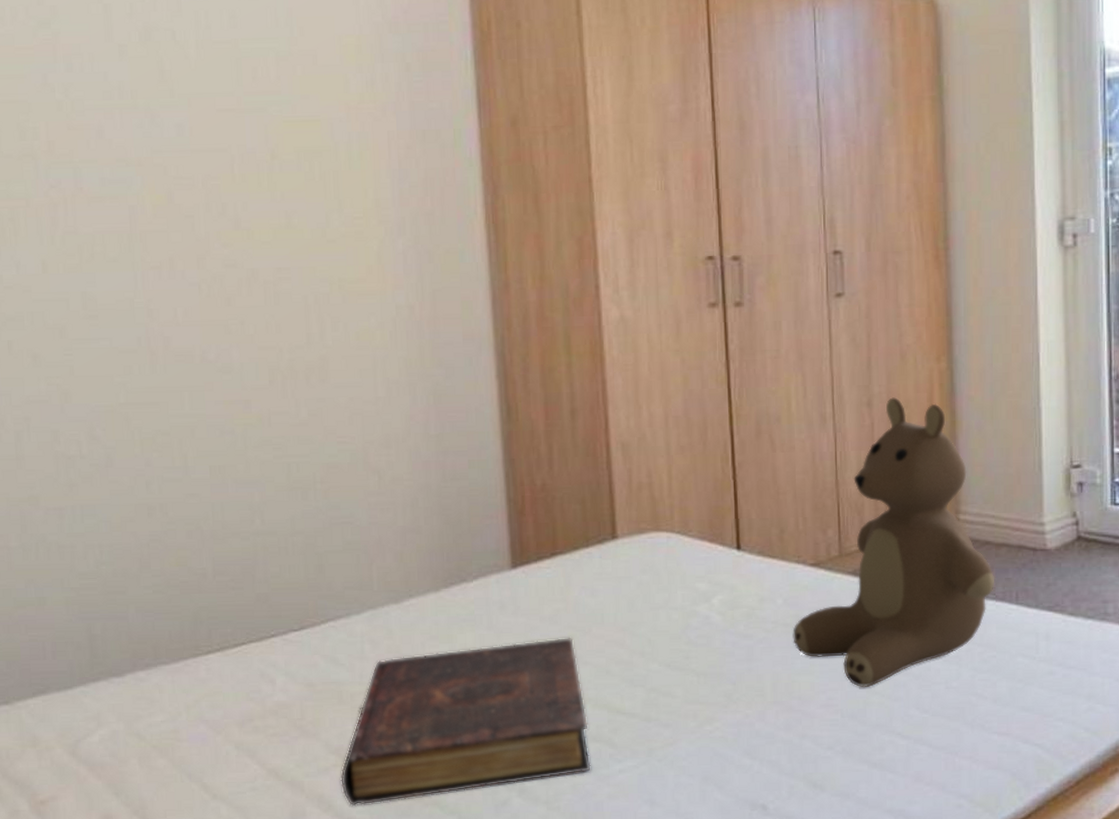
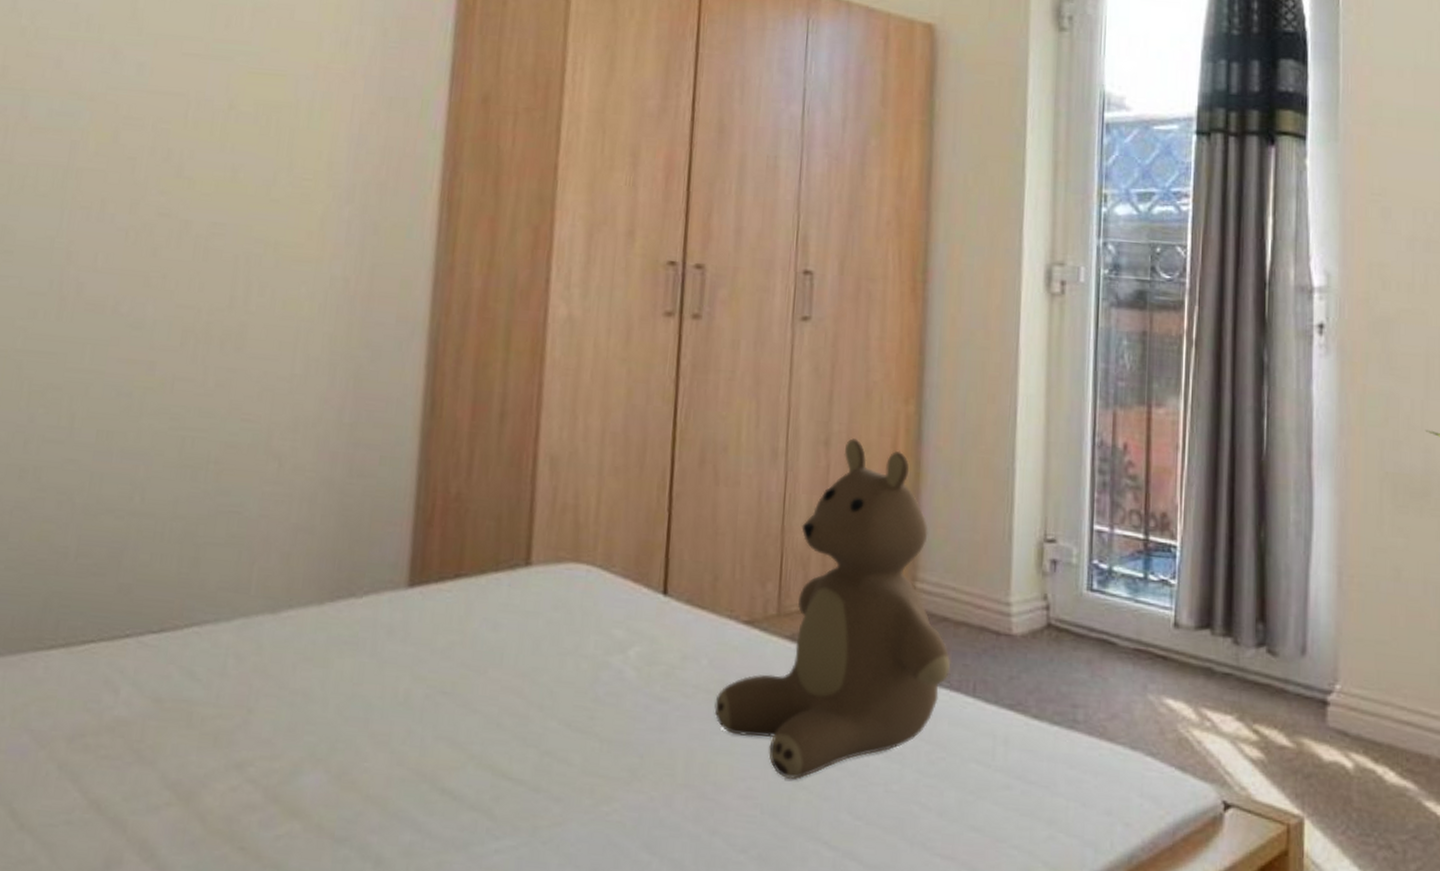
book: present [340,637,591,807] -> none [169,676,468,859]

